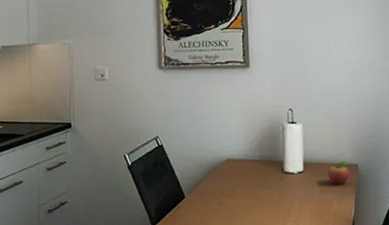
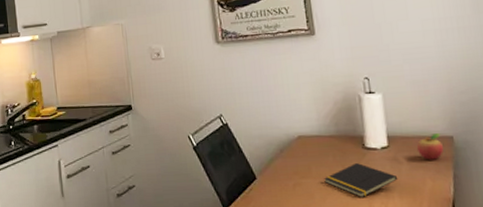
notepad: none [246,186,310,217] -> present [324,163,398,197]

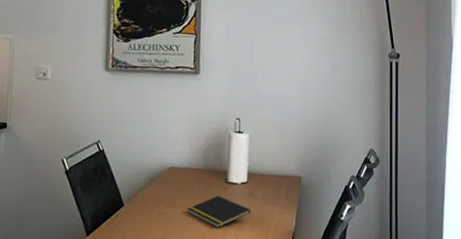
fruit: present [416,133,443,160] -> none [270,173,292,197]

